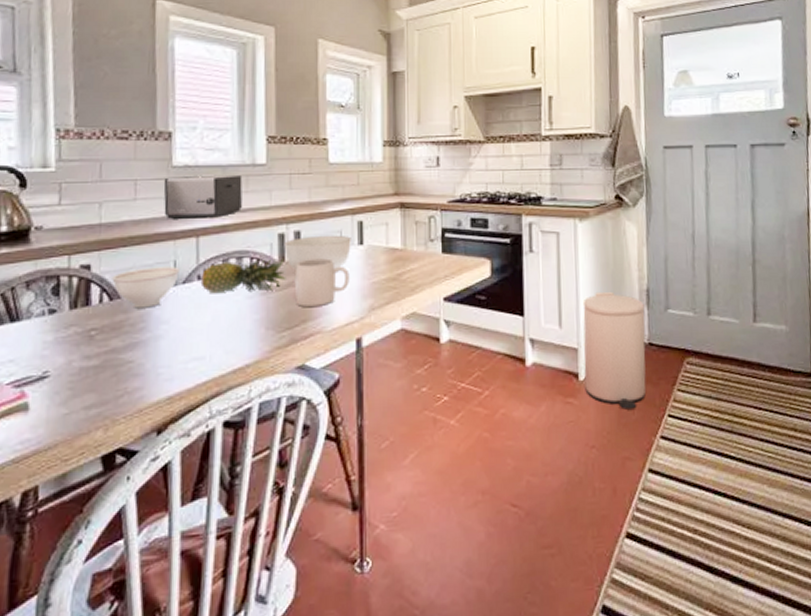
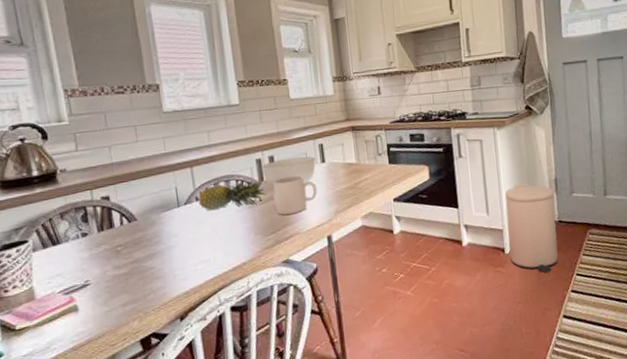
bowl: present [112,266,179,309] -> none [128,192,181,227]
toaster: present [163,176,243,219] -> none [158,115,224,155]

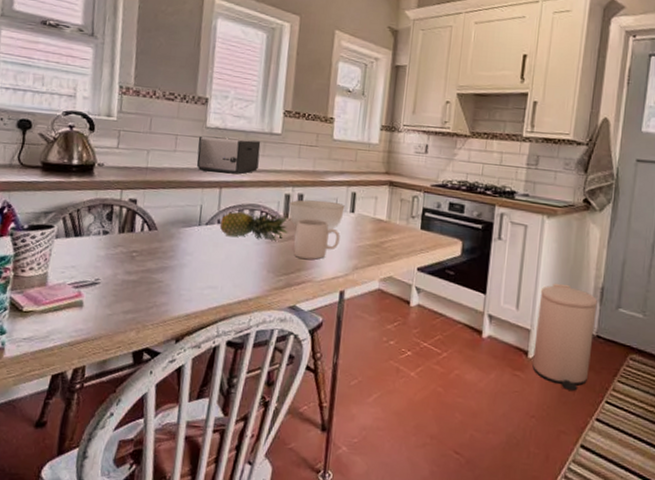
toaster: none [158,115,224,155] -> present [196,136,261,174]

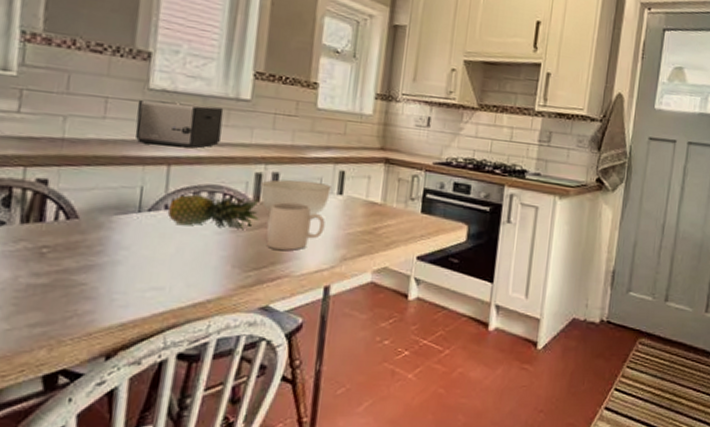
pedal bin: present [532,282,598,391] -> none [541,267,609,380]

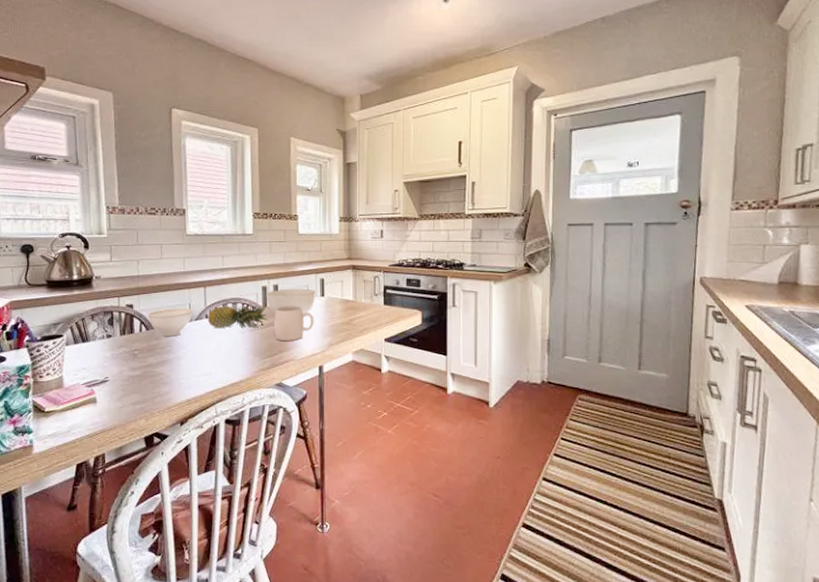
bowl: none [71,190,146,232] -> present [147,308,193,337]
toaster: present [135,100,224,149] -> none [180,242,236,273]

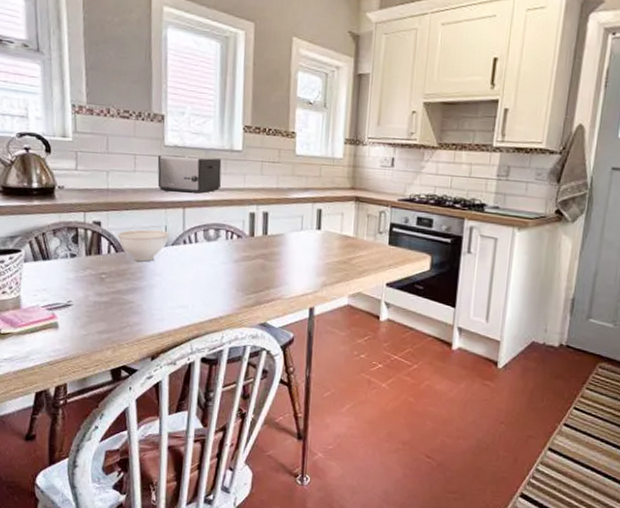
toaster: none [180,242,236,273] -> present [157,155,222,194]
fruit: present [207,305,268,328] -> none [185,231,255,259]
bowl: present [266,288,315,314] -> none [254,217,311,248]
mug: present [274,306,314,341] -> none [261,237,308,277]

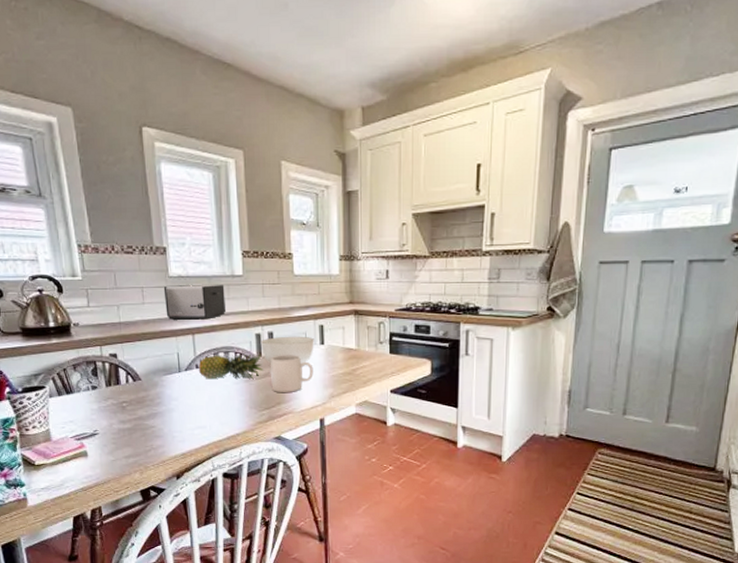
bowl: present [117,229,169,262] -> none [133,357,182,388]
fruit: none [185,231,255,259] -> present [198,354,264,378]
bowl: none [254,217,311,248] -> present [260,336,314,364]
mug: none [261,237,308,277] -> present [270,355,314,392]

